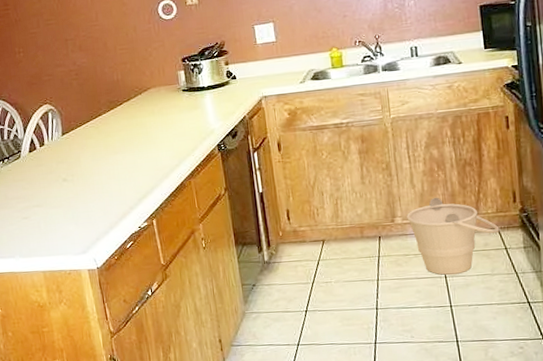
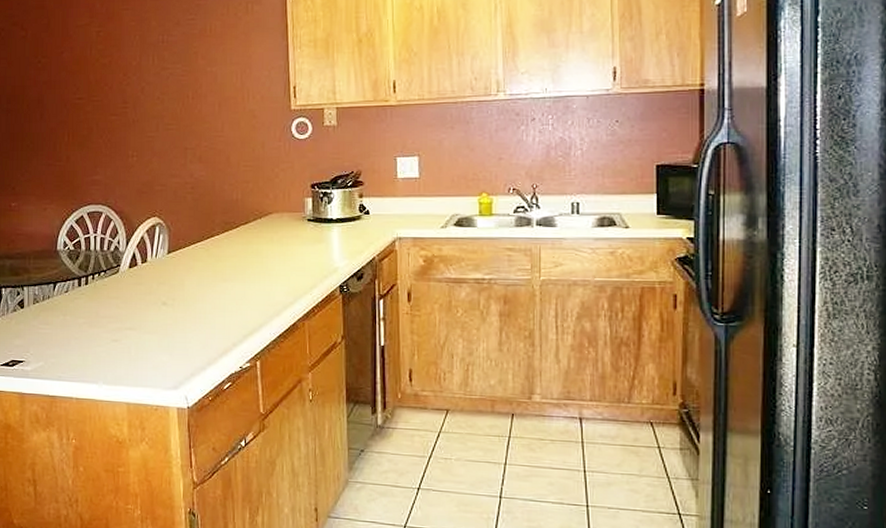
bucket: present [407,197,500,275] -> none [547,377,654,470]

